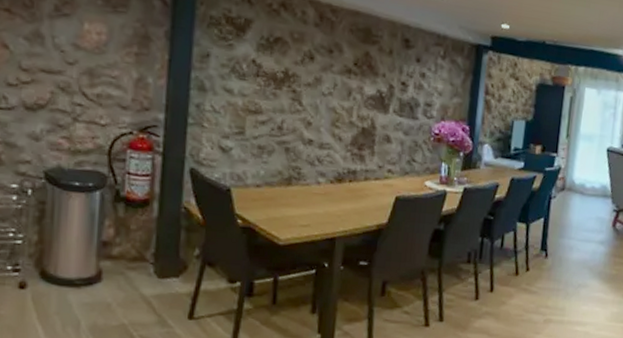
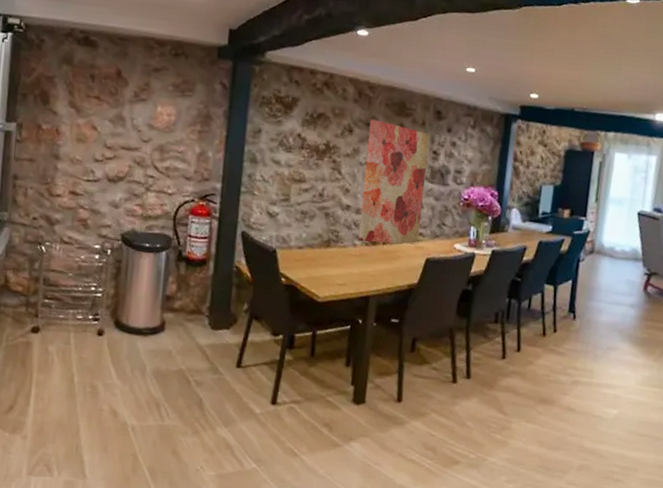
wall art: none [322,45,398,183] -> present [357,119,430,245]

